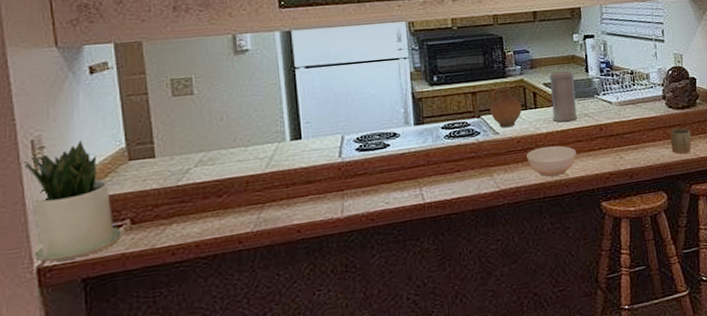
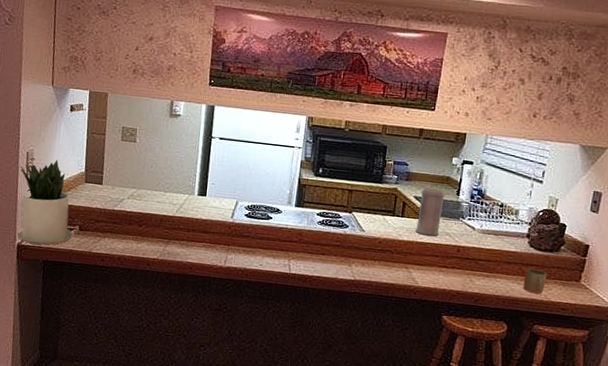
ceramic jug: present [489,87,522,128] -> none [361,191,390,228]
bowl: present [526,145,577,177] -> none [383,252,431,281]

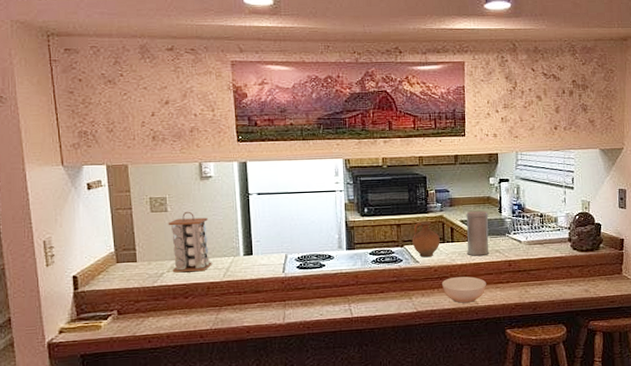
planter: present [16,160,73,245] -> none [38,244,111,340]
spice rack: none [132,144,171,204] -> present [168,211,212,273]
ceramic jug: none [361,191,390,228] -> present [412,221,440,258]
bowl: none [383,252,431,281] -> present [441,276,487,303]
mug: present [523,267,547,294] -> none [573,268,593,292]

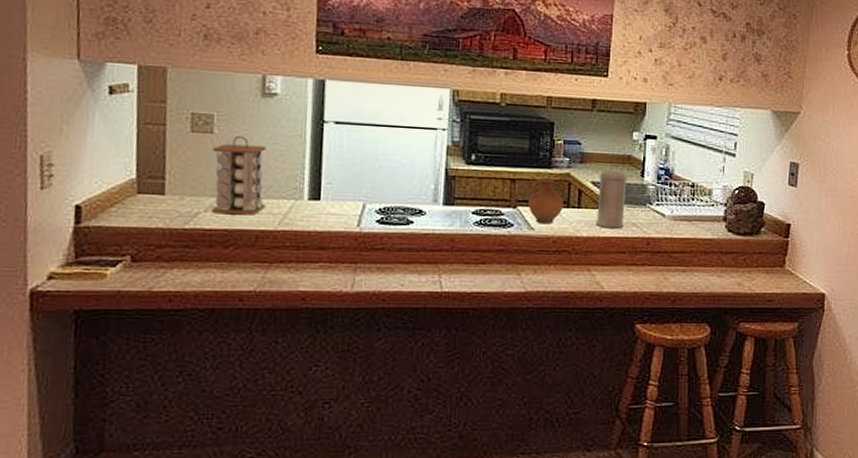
bowl: present [441,276,487,303] -> none [560,253,617,286]

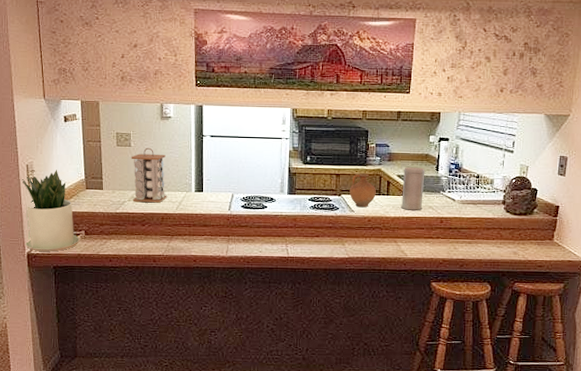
planter: none [26,164,121,288] -> present [21,169,80,252]

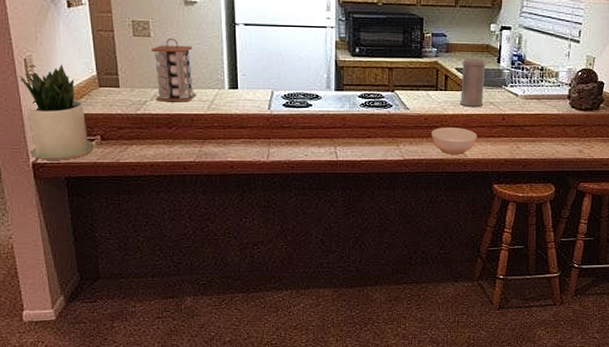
ceramic jug: present [349,173,376,208] -> none [403,66,433,105]
bowl: none [373,229,417,254] -> present [431,127,478,154]

